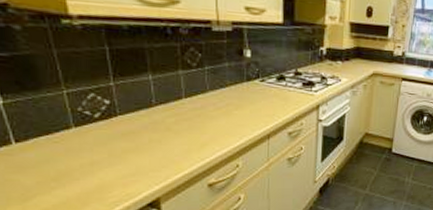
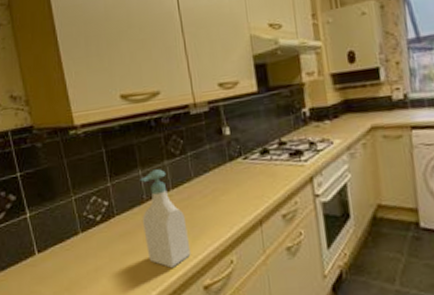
soap bottle: none [149,77,199,167] -> present [140,169,191,268]

